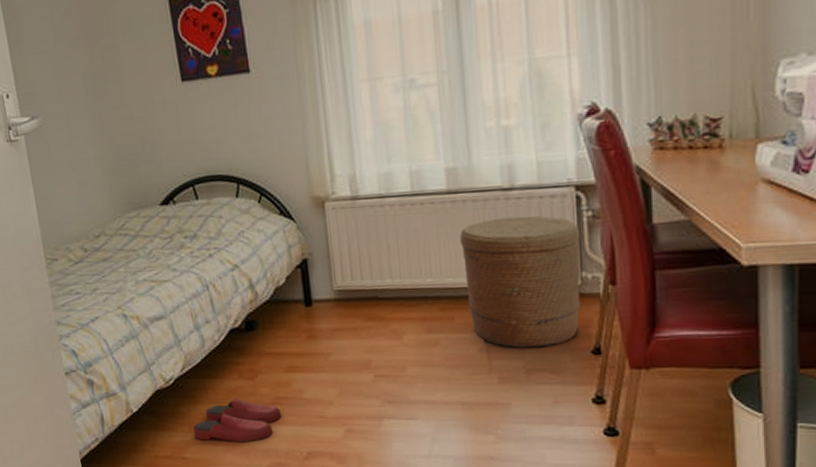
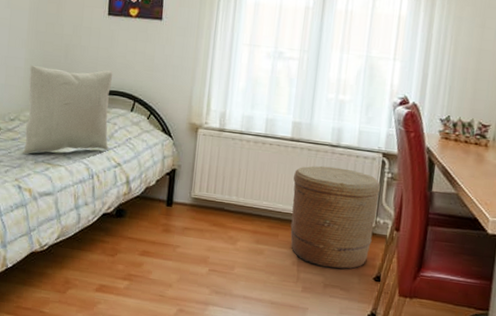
pillow: none [102,150,218,275] -> present [22,64,113,154]
slippers: present [193,398,281,443] -> none [55,269,129,307]

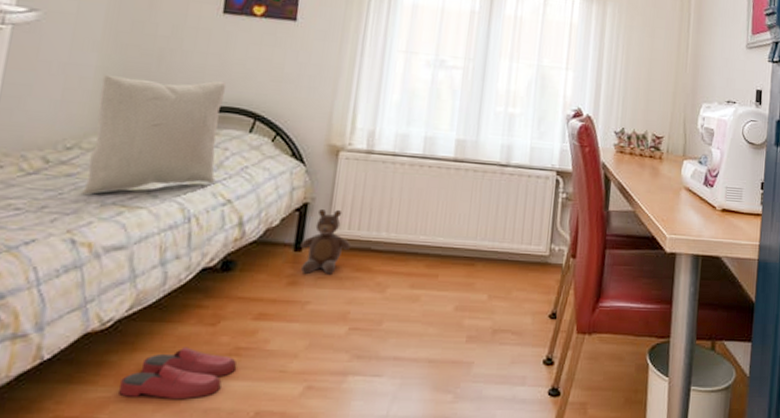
slippers: none [55,269,129,307] -> present [119,347,237,400]
teddy bear: none [171,175,209,227] -> present [300,209,352,274]
basket: present [290,165,380,269] -> none [452,188,555,309]

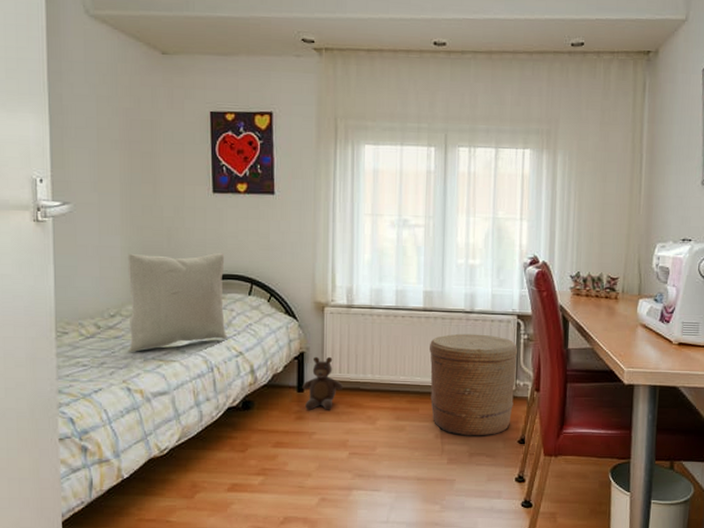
slippers: present [119,347,237,400] -> none [181,468,264,508]
basket: none [452,188,555,309] -> present [430,333,517,436]

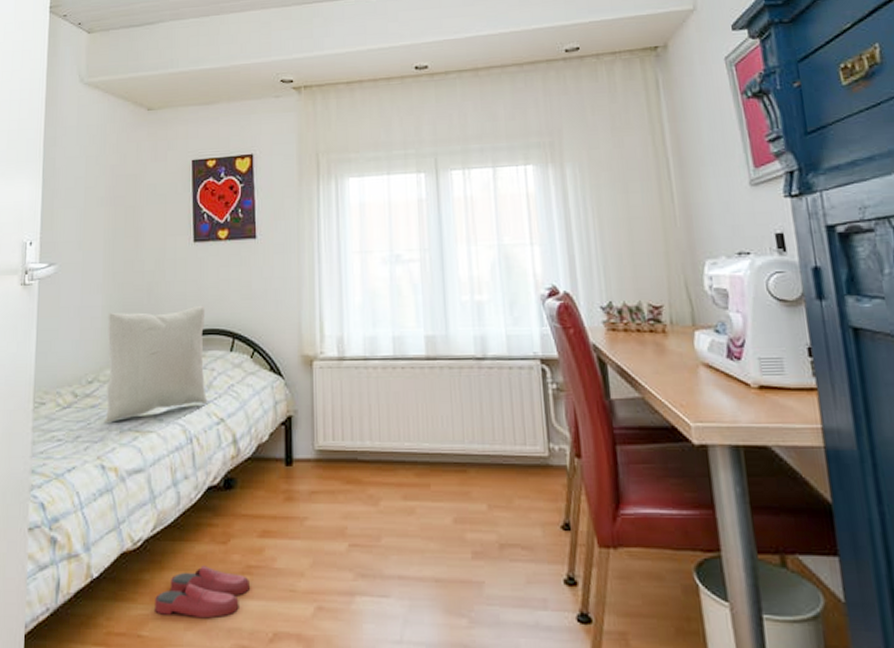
slippers: none [181,468,264,508] -> present [155,565,249,619]
teddy bear: present [302,356,344,410] -> none [290,420,339,488]
basket: present [430,333,517,436] -> none [437,385,551,520]

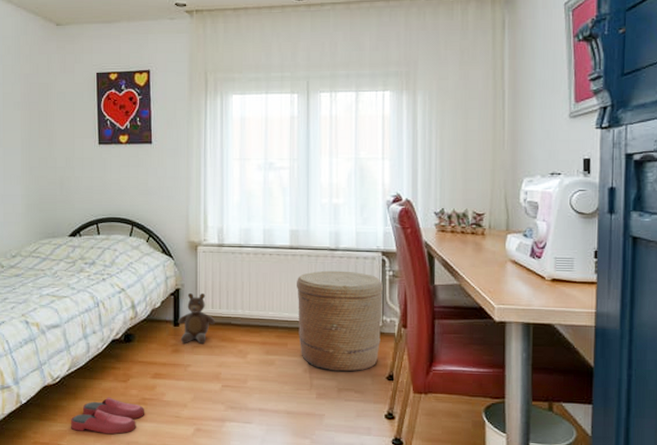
pillow: present [103,305,207,423] -> none [26,197,110,289]
teddy bear: none [290,420,339,488] -> present [178,292,216,344]
basket: none [437,385,551,520] -> present [297,270,383,372]

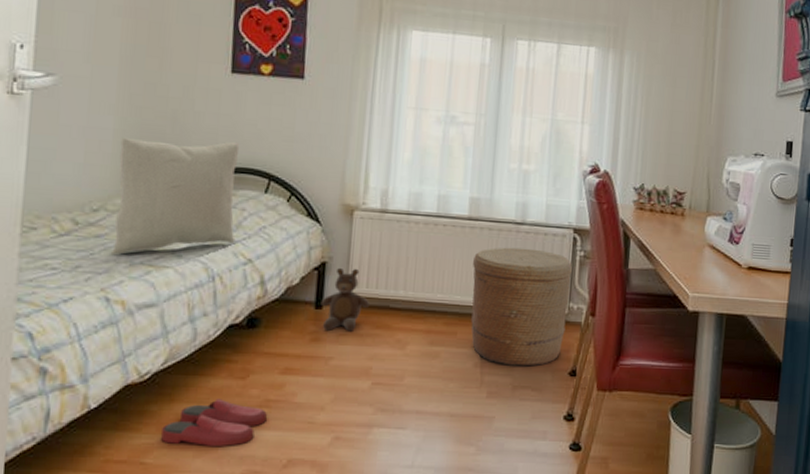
pillow: none [26,197,110,289] -> present [110,137,240,255]

